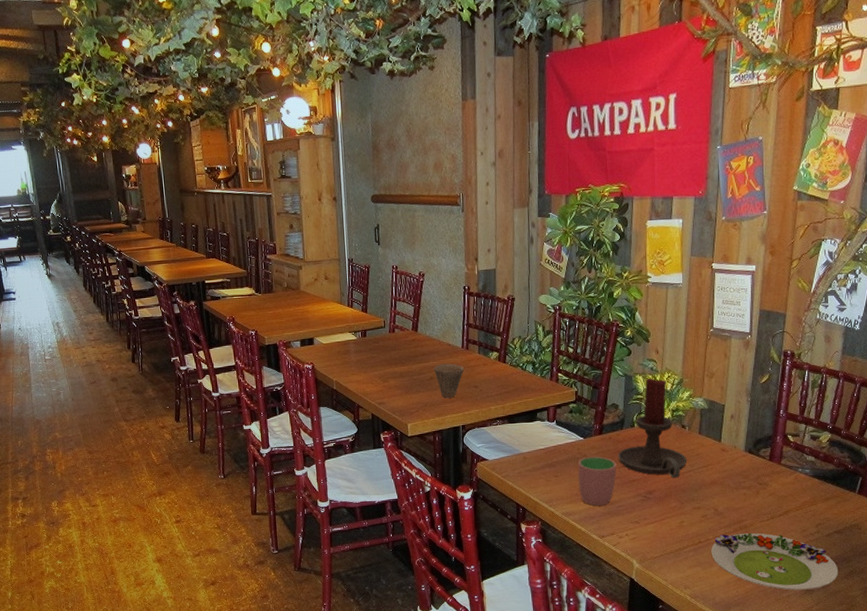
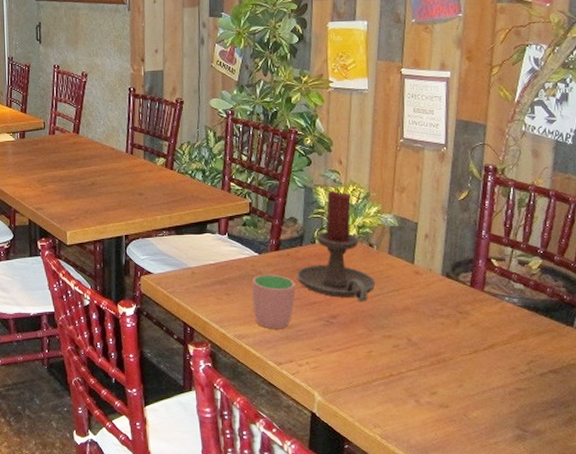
cup: present [434,363,465,398] -> none [96,168,129,205]
salad plate: present [711,533,839,590] -> none [404,368,556,437]

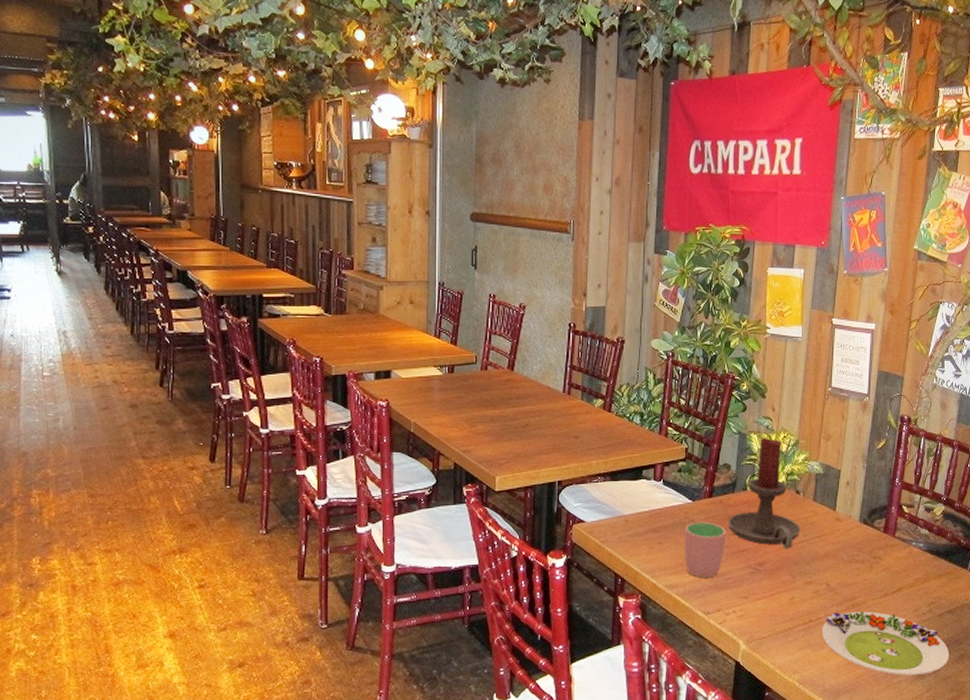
salad plate: none [404,368,556,437] -> present [822,612,950,676]

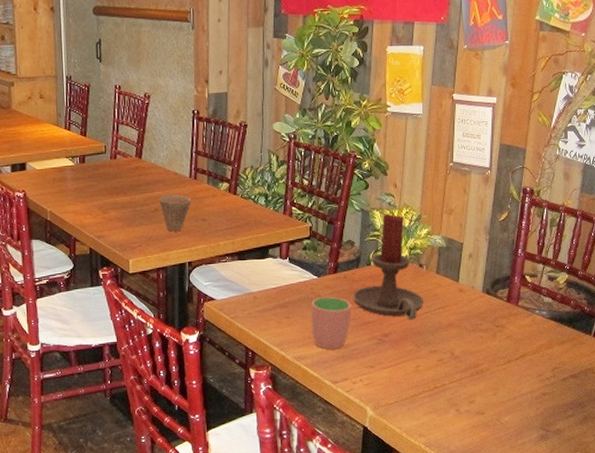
cup: none [530,409,565,449] -> present [159,194,192,232]
salad plate: present [822,612,950,676] -> none [447,378,573,437]

